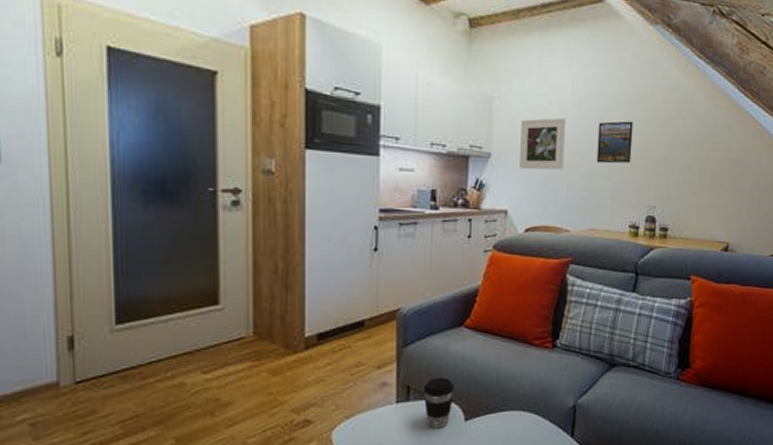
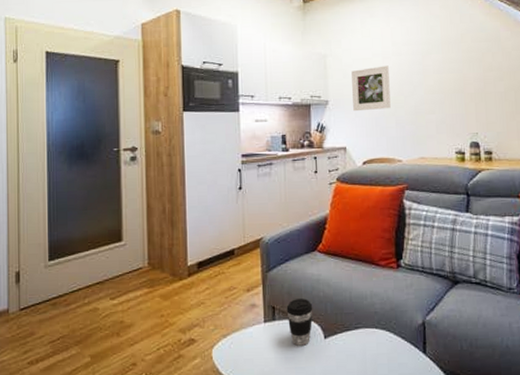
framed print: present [596,121,634,164] -> none [417,61,450,100]

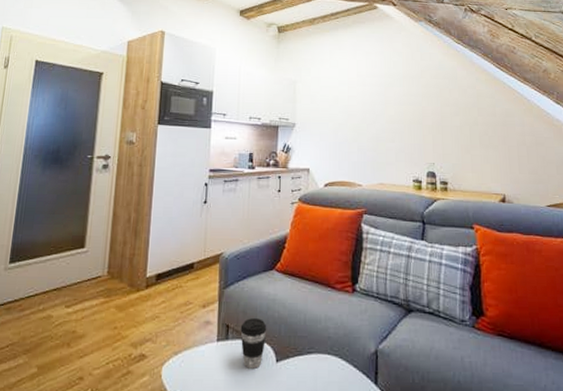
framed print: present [351,65,391,112] -> none [318,94,354,136]

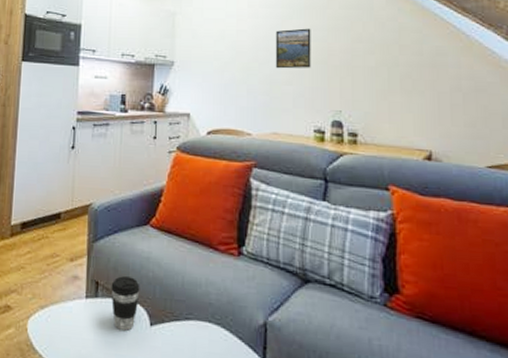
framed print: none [380,94,410,129] -> present [275,28,311,69]

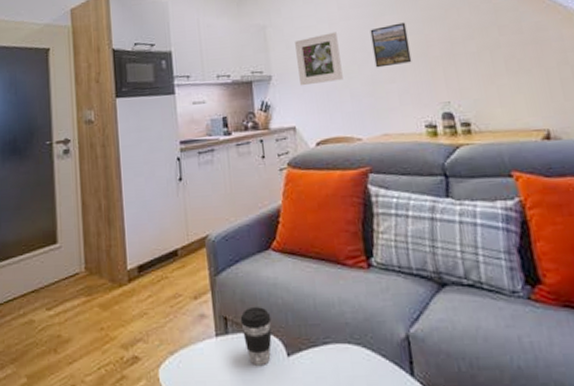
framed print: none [201,28,243,76] -> present [295,32,343,86]

